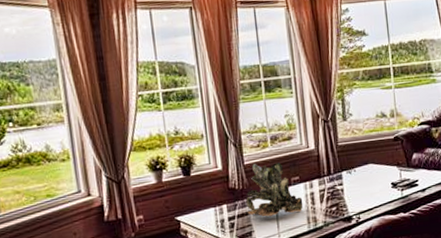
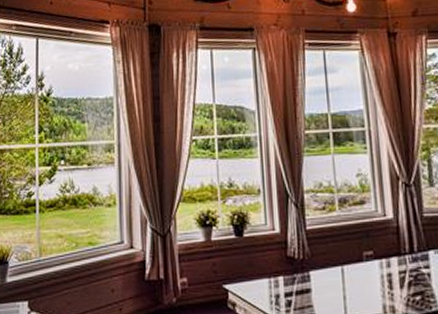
plant: present [246,162,304,217] -> none [307,230,378,298]

